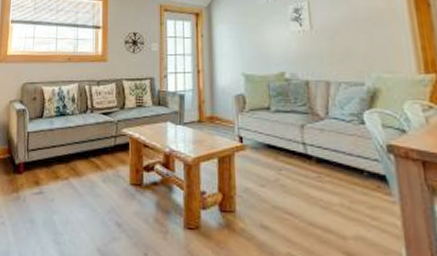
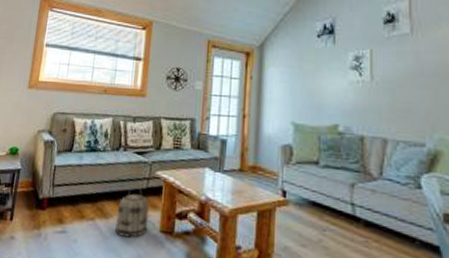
basket: none [89,144,119,193] -> present [115,186,149,238]

